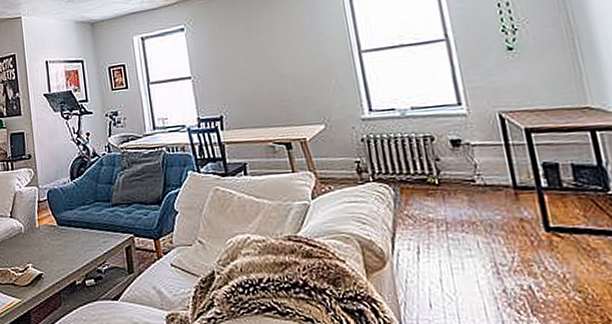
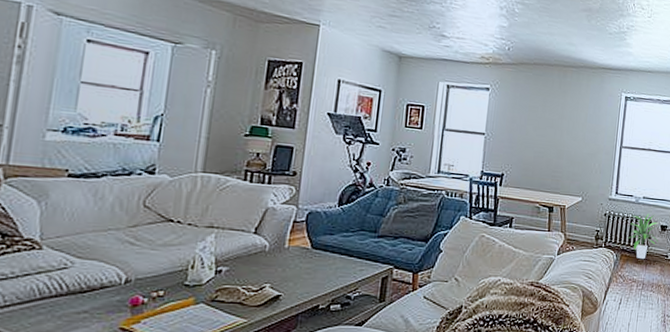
indoor plant: none [400,127,454,190] -> present [628,213,659,259]

